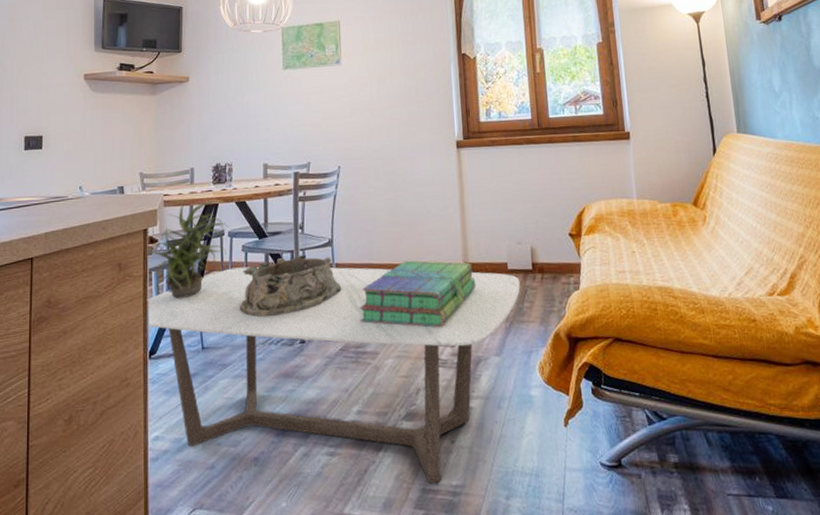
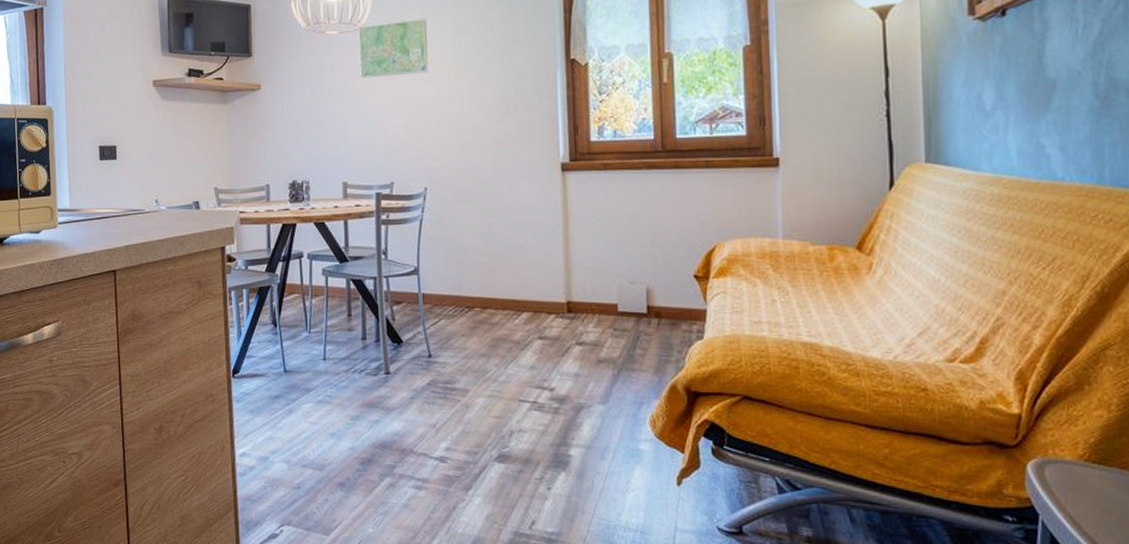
coffee table: present [146,267,521,484] -> none [227,292,632,528]
potted plant: present [148,200,229,299] -> none [227,219,308,319]
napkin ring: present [240,254,342,317] -> none [321,282,429,344]
stack of books: present [359,260,476,327] -> none [448,294,580,369]

